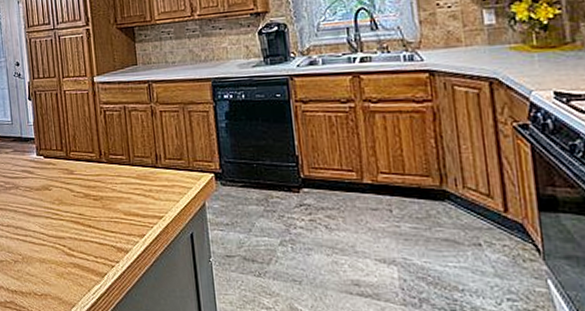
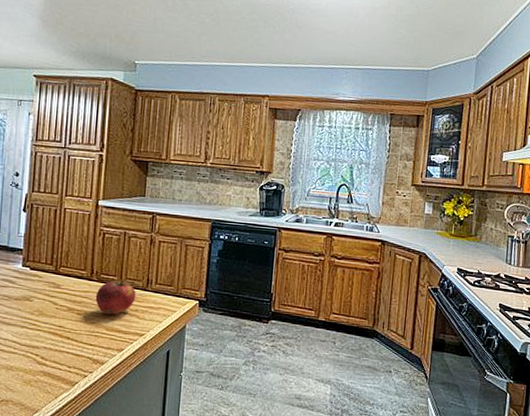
fruit: none [107,158,148,198] -> present [95,279,136,315]

